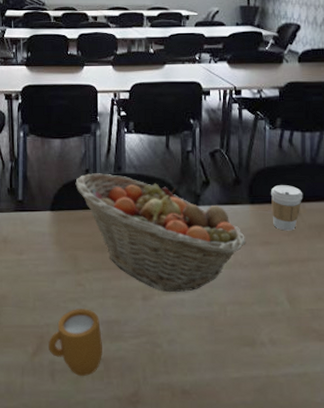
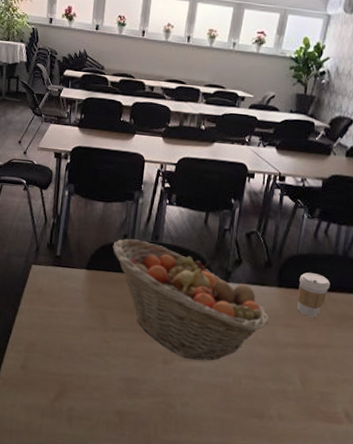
mug: present [48,309,102,377] -> none [69,363,120,426]

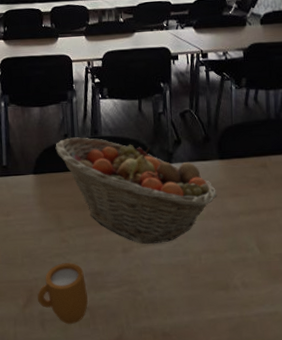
mug: none [69,363,120,426] -> present [37,263,88,325]
coffee cup: present [297,272,331,317] -> none [239,140,269,183]

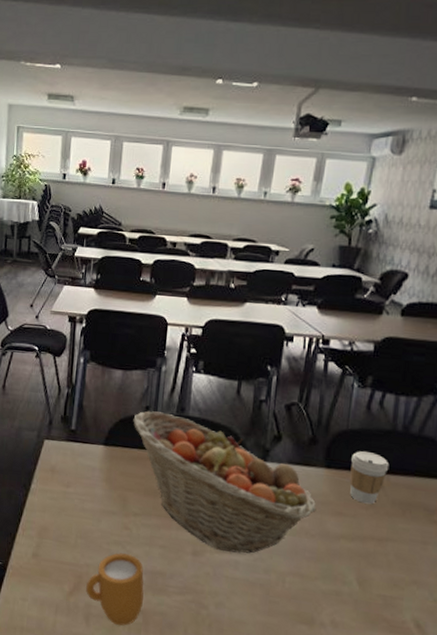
coffee cup: none [239,140,269,183] -> present [349,451,390,504]

